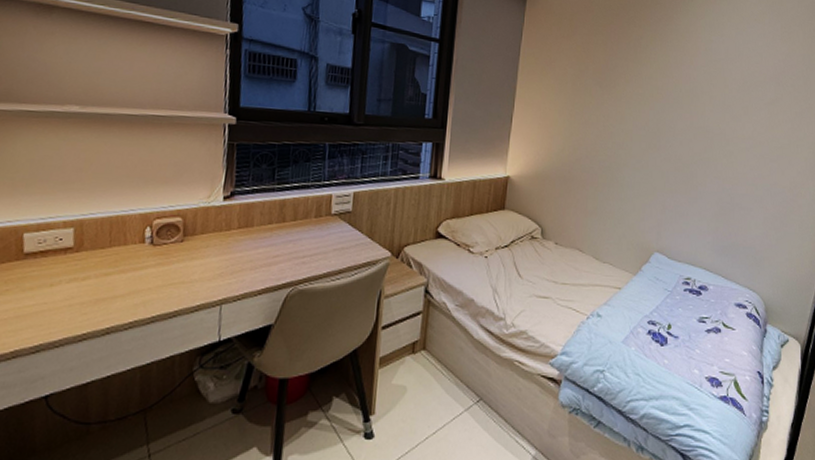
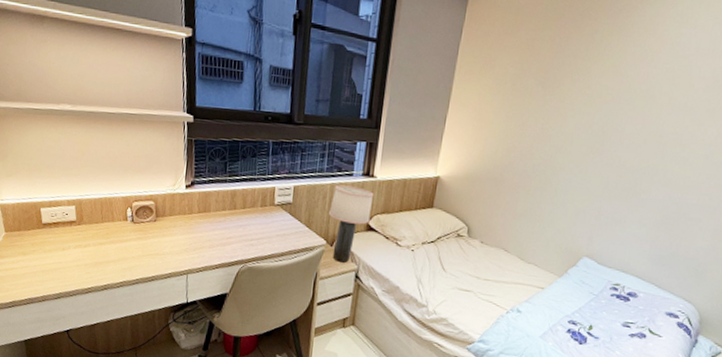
table lamp: none [392,189,443,276] -> present [328,184,374,263]

